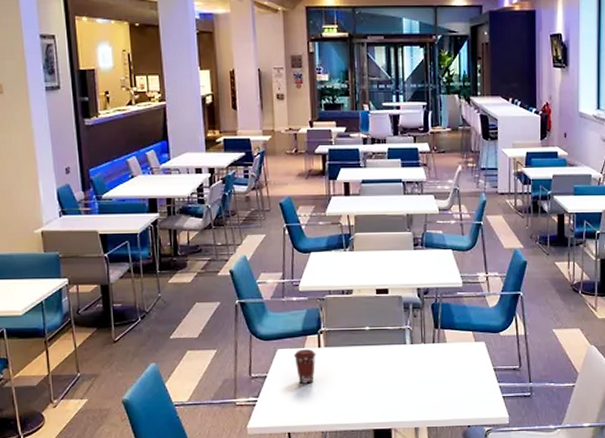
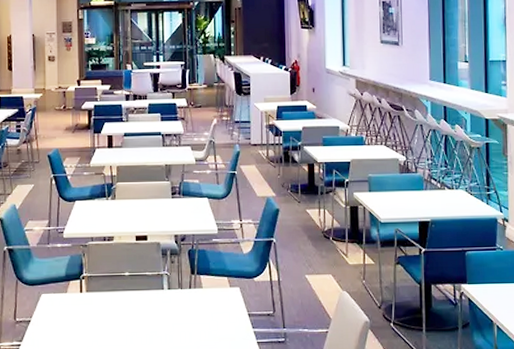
coffee cup: present [293,349,316,384] -> none [56,294,78,328]

